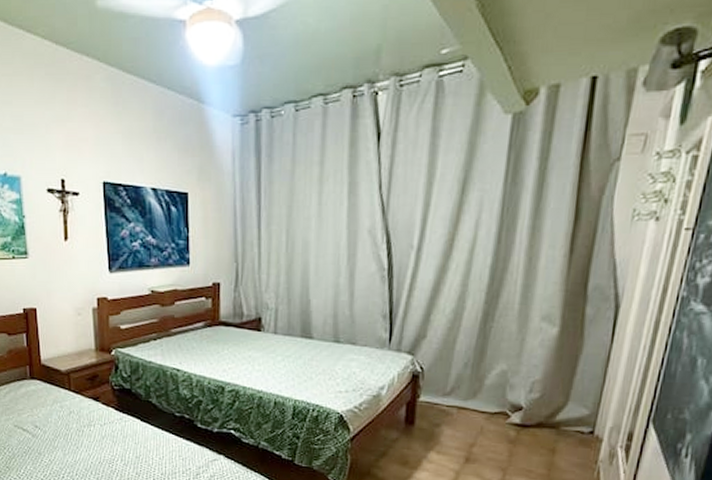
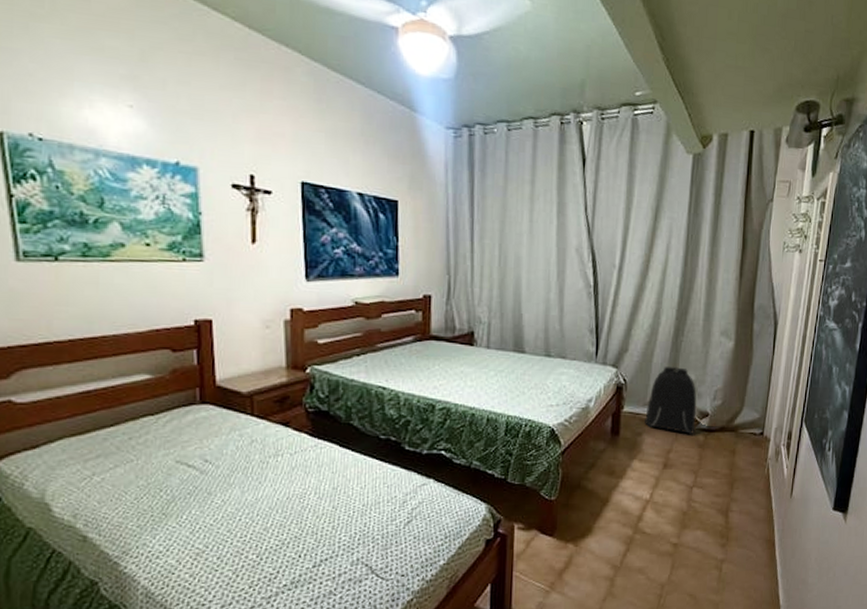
backpack: none [444,354,508,428] -> present [645,366,696,434]

